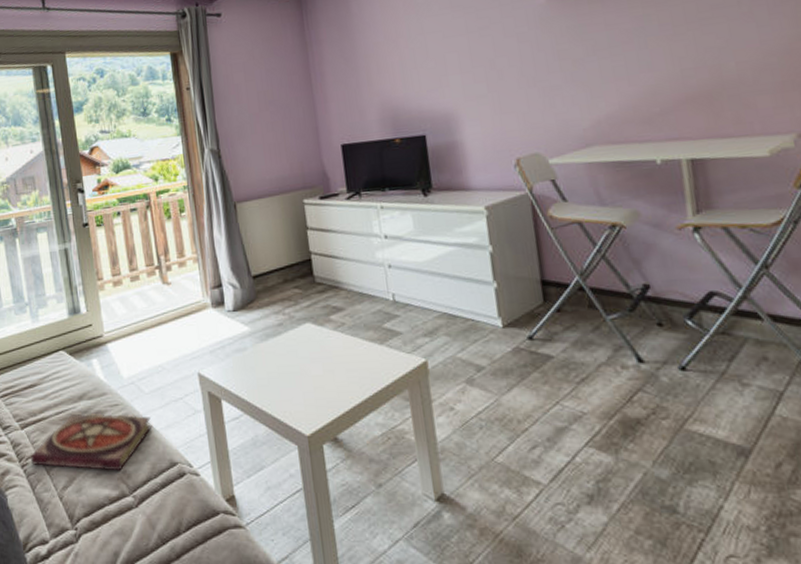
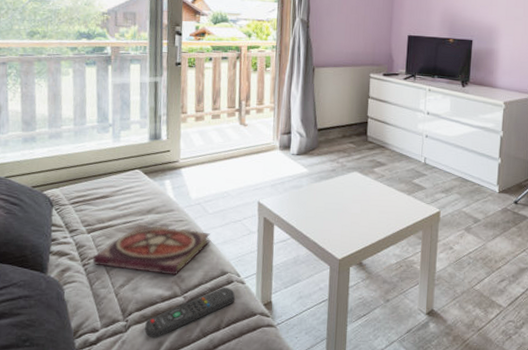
remote control: none [96,481,191,549] -> present [145,287,235,339]

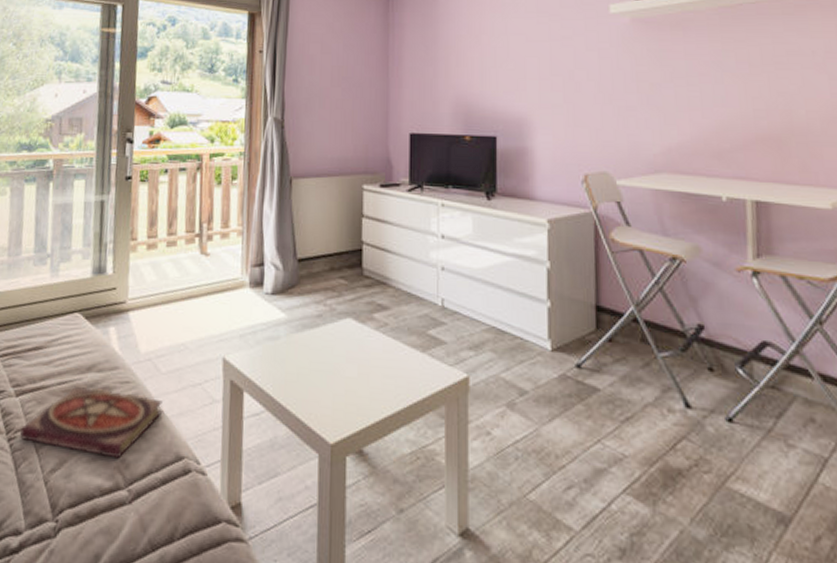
remote control: present [145,287,235,339] -> none [78,478,193,550]

